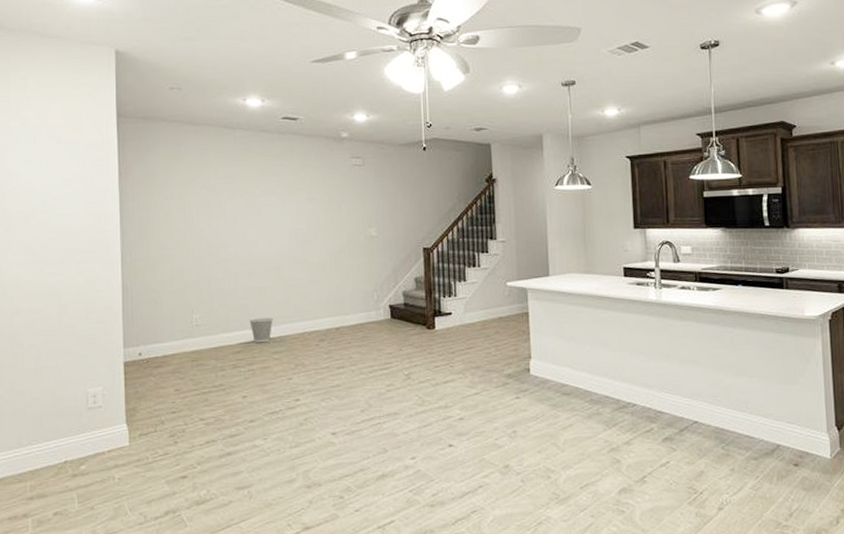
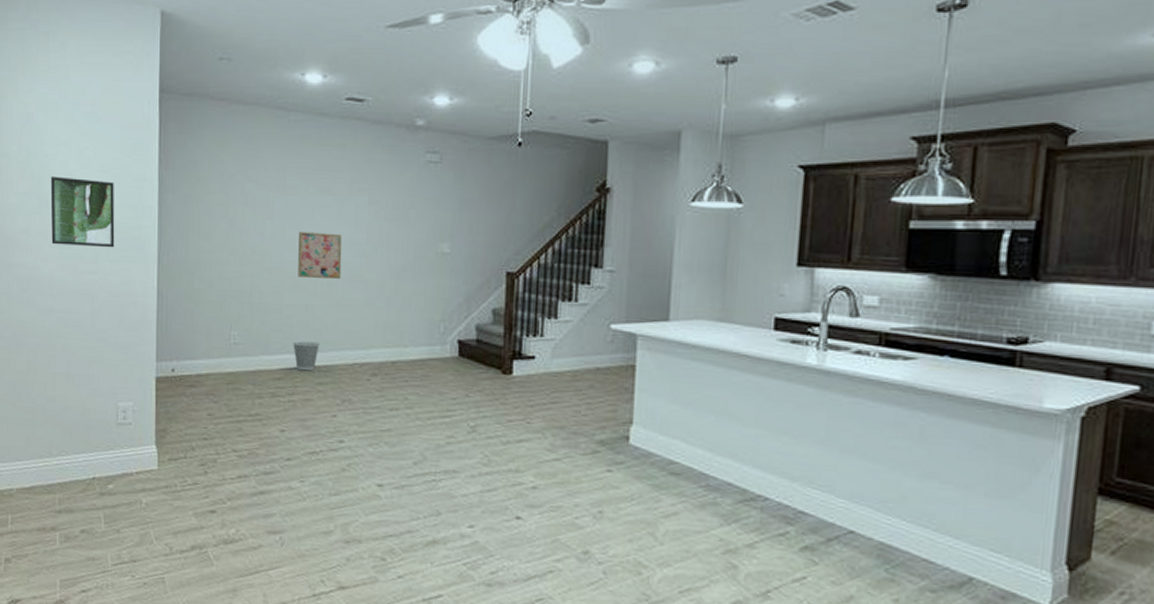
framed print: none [14,192,79,252] -> present [50,176,115,248]
wall art: none [248,226,288,264] -> present [297,232,343,280]

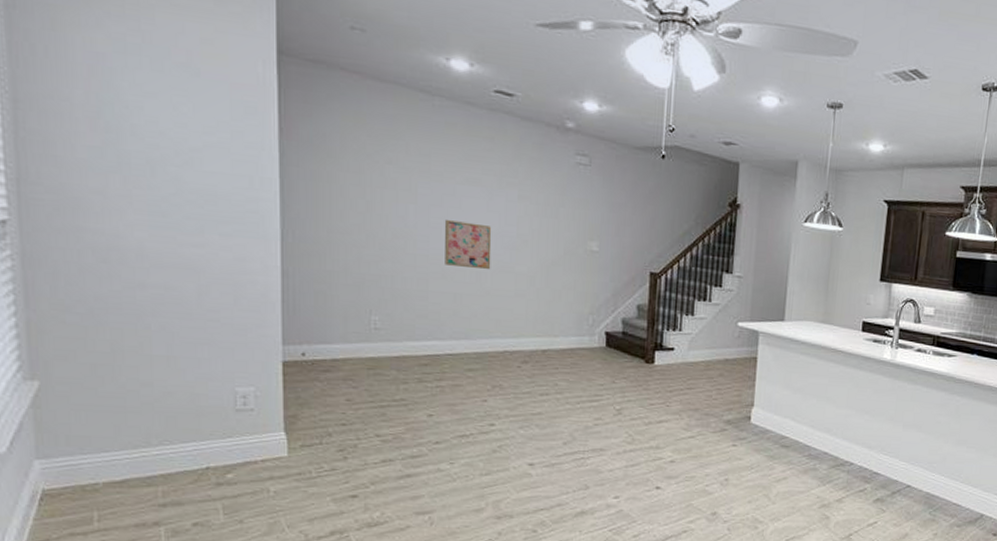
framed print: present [50,176,115,248] -> none [134,132,225,220]
wastebasket: present [293,341,320,371] -> none [440,328,469,358]

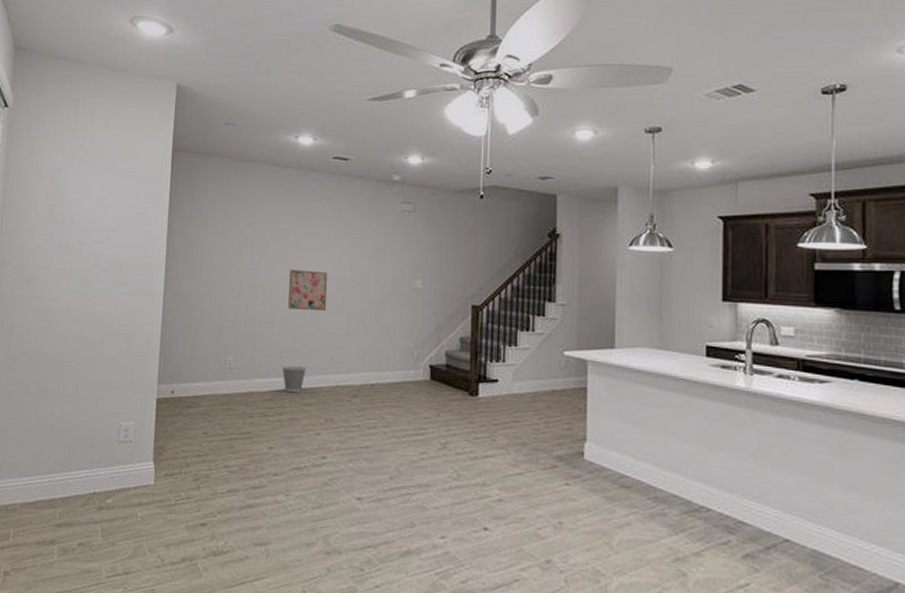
wastebasket: none [440,328,469,358] -> present [282,366,307,393]

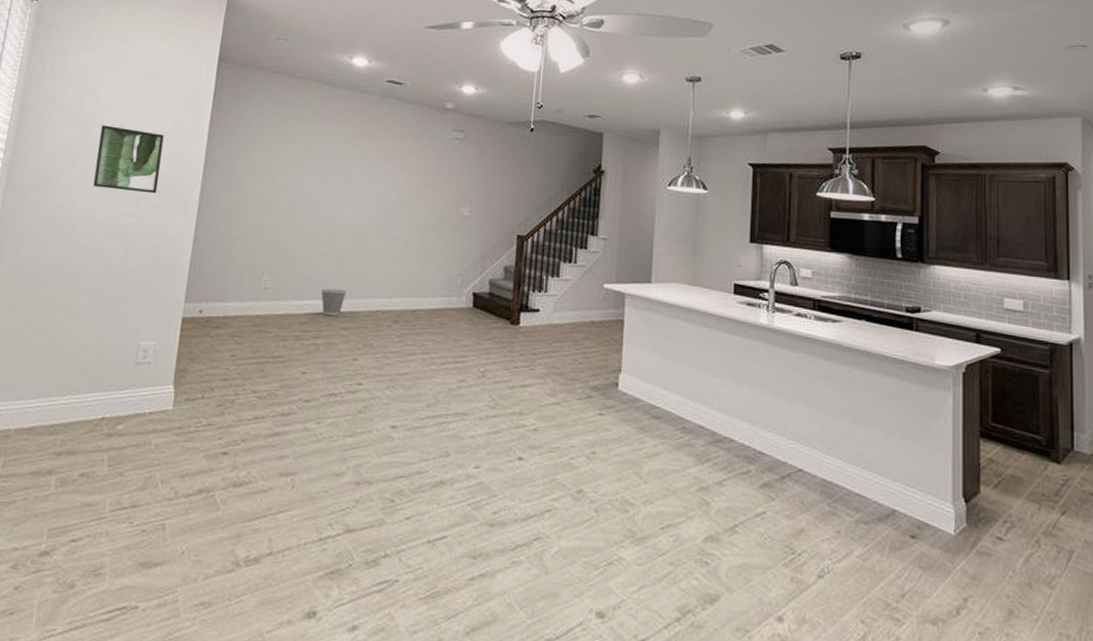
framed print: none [69,220,129,283] -> present [93,125,164,194]
wall art: present [288,270,328,312] -> none [331,190,375,234]

